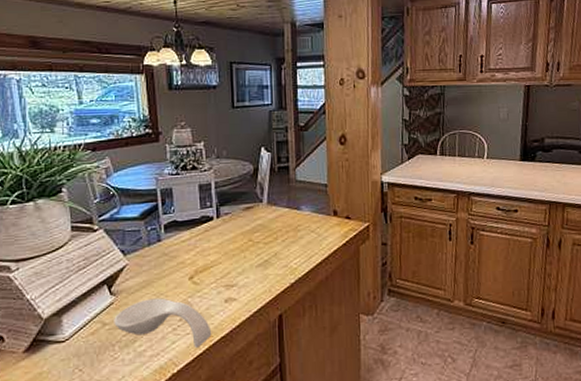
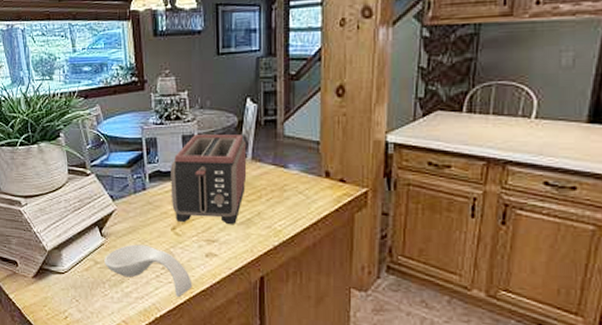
toaster: none [187,181,263,270] -> present [170,133,247,224]

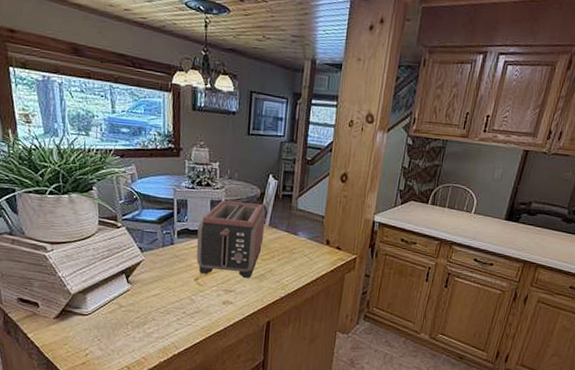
spoon rest: present [104,244,193,298] -> none [129,291,209,338]

